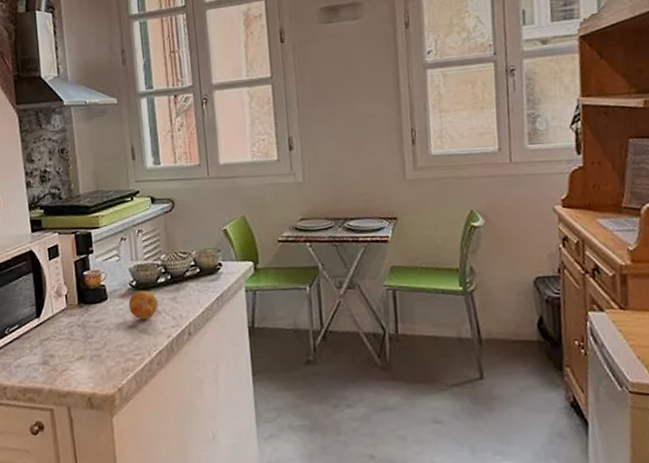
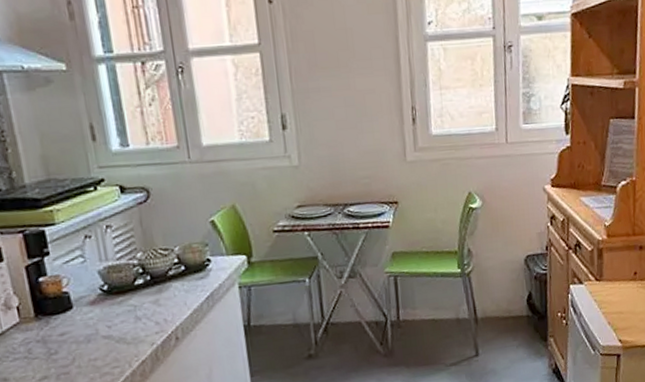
fruit: present [128,290,159,320] -> none [100,295,138,328]

